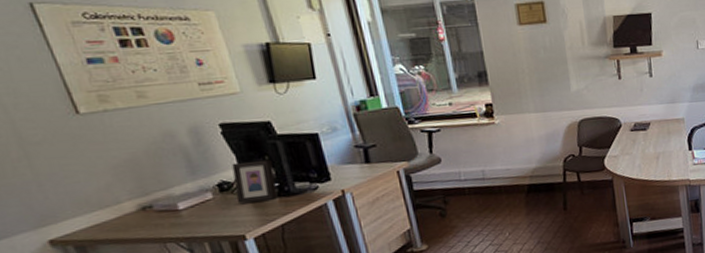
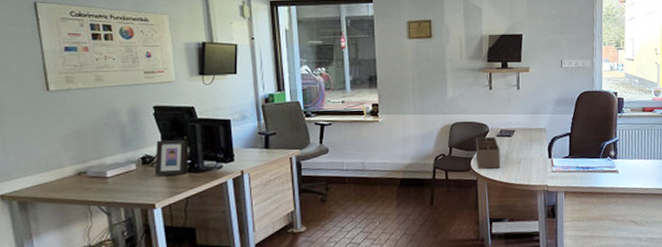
desk organizer: none [607,131,638,168] -> present [476,136,501,169]

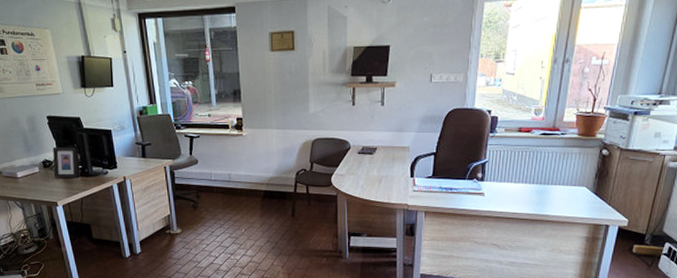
desk organizer: present [476,136,501,169] -> none [337,153,361,185]

